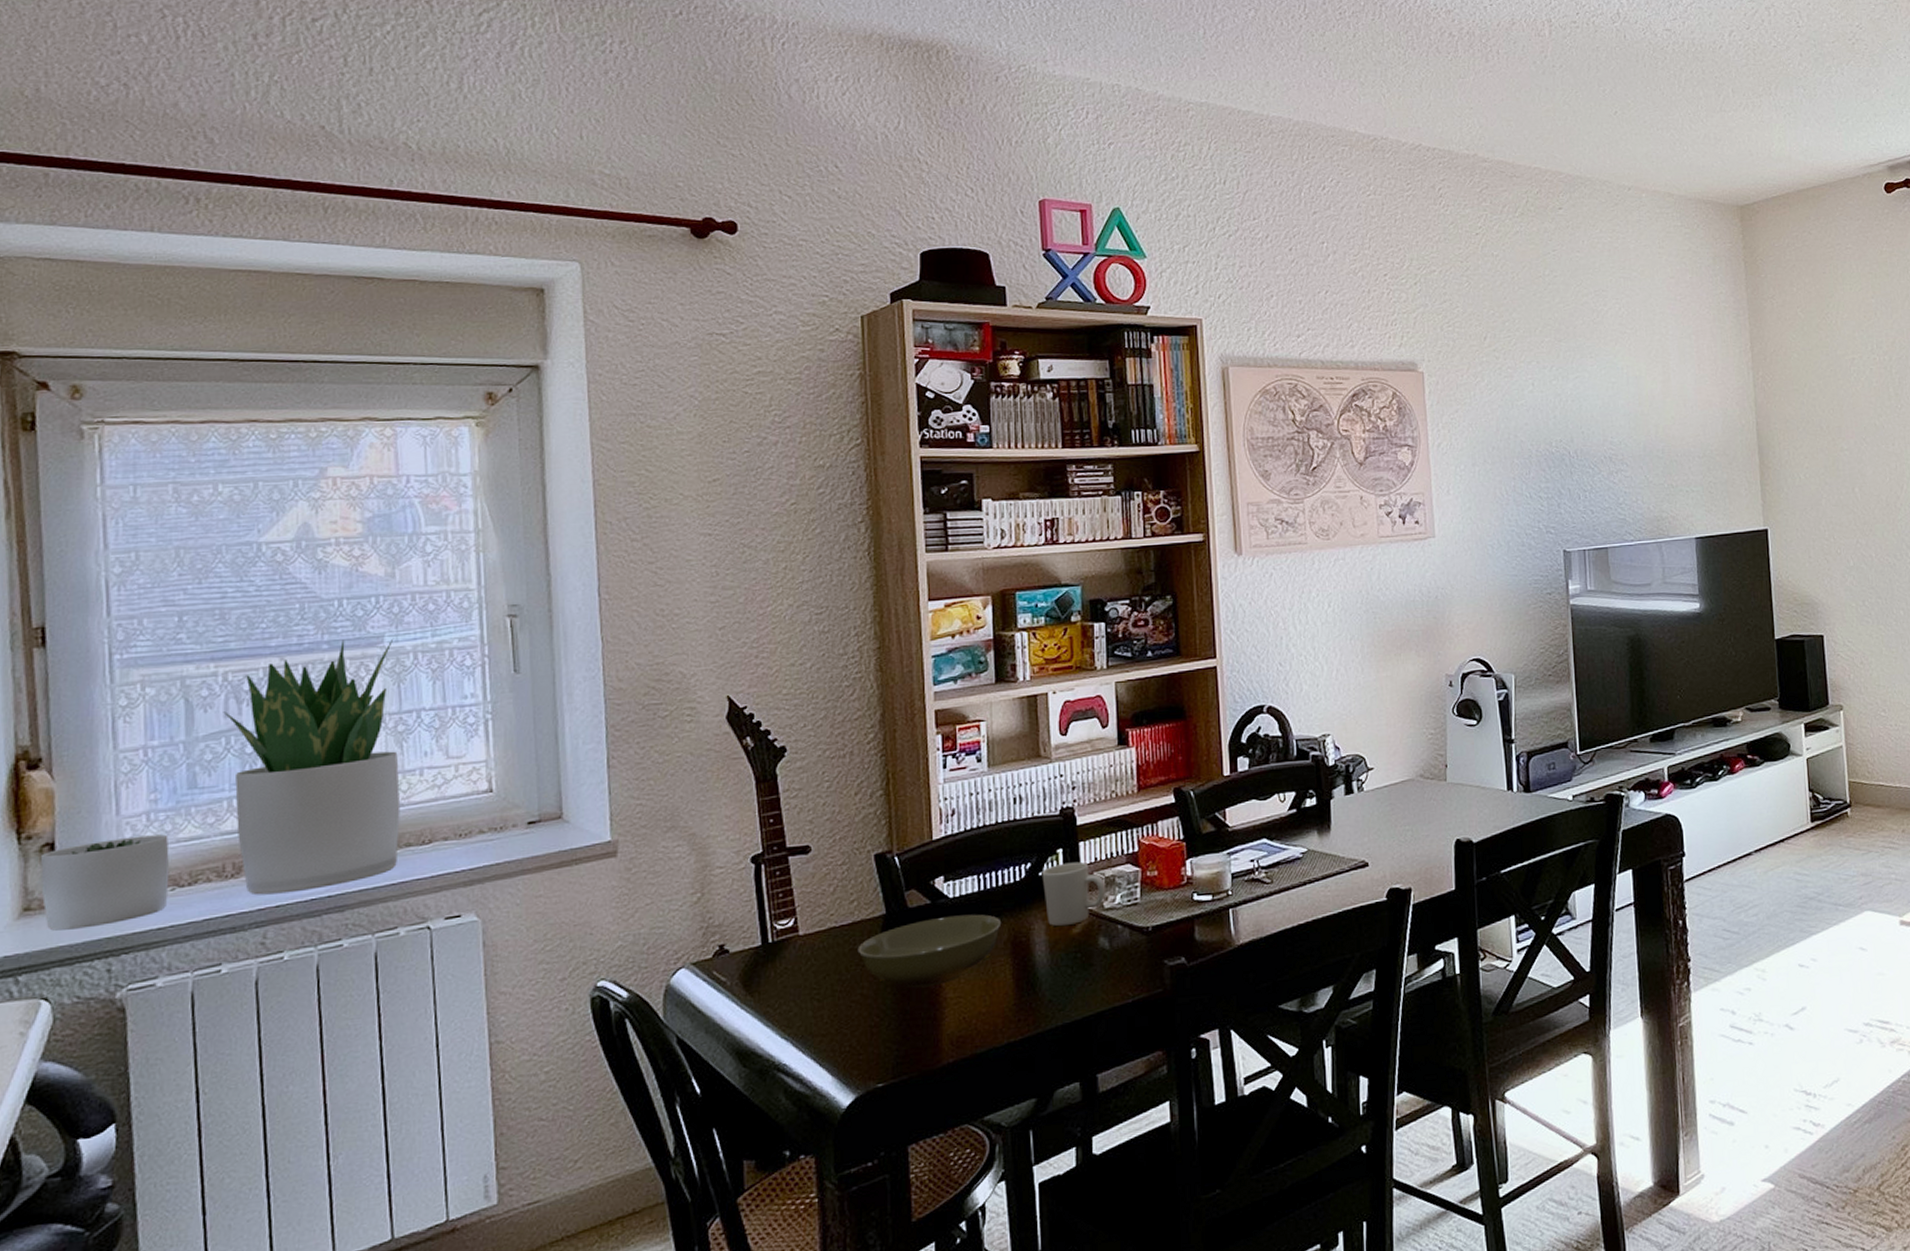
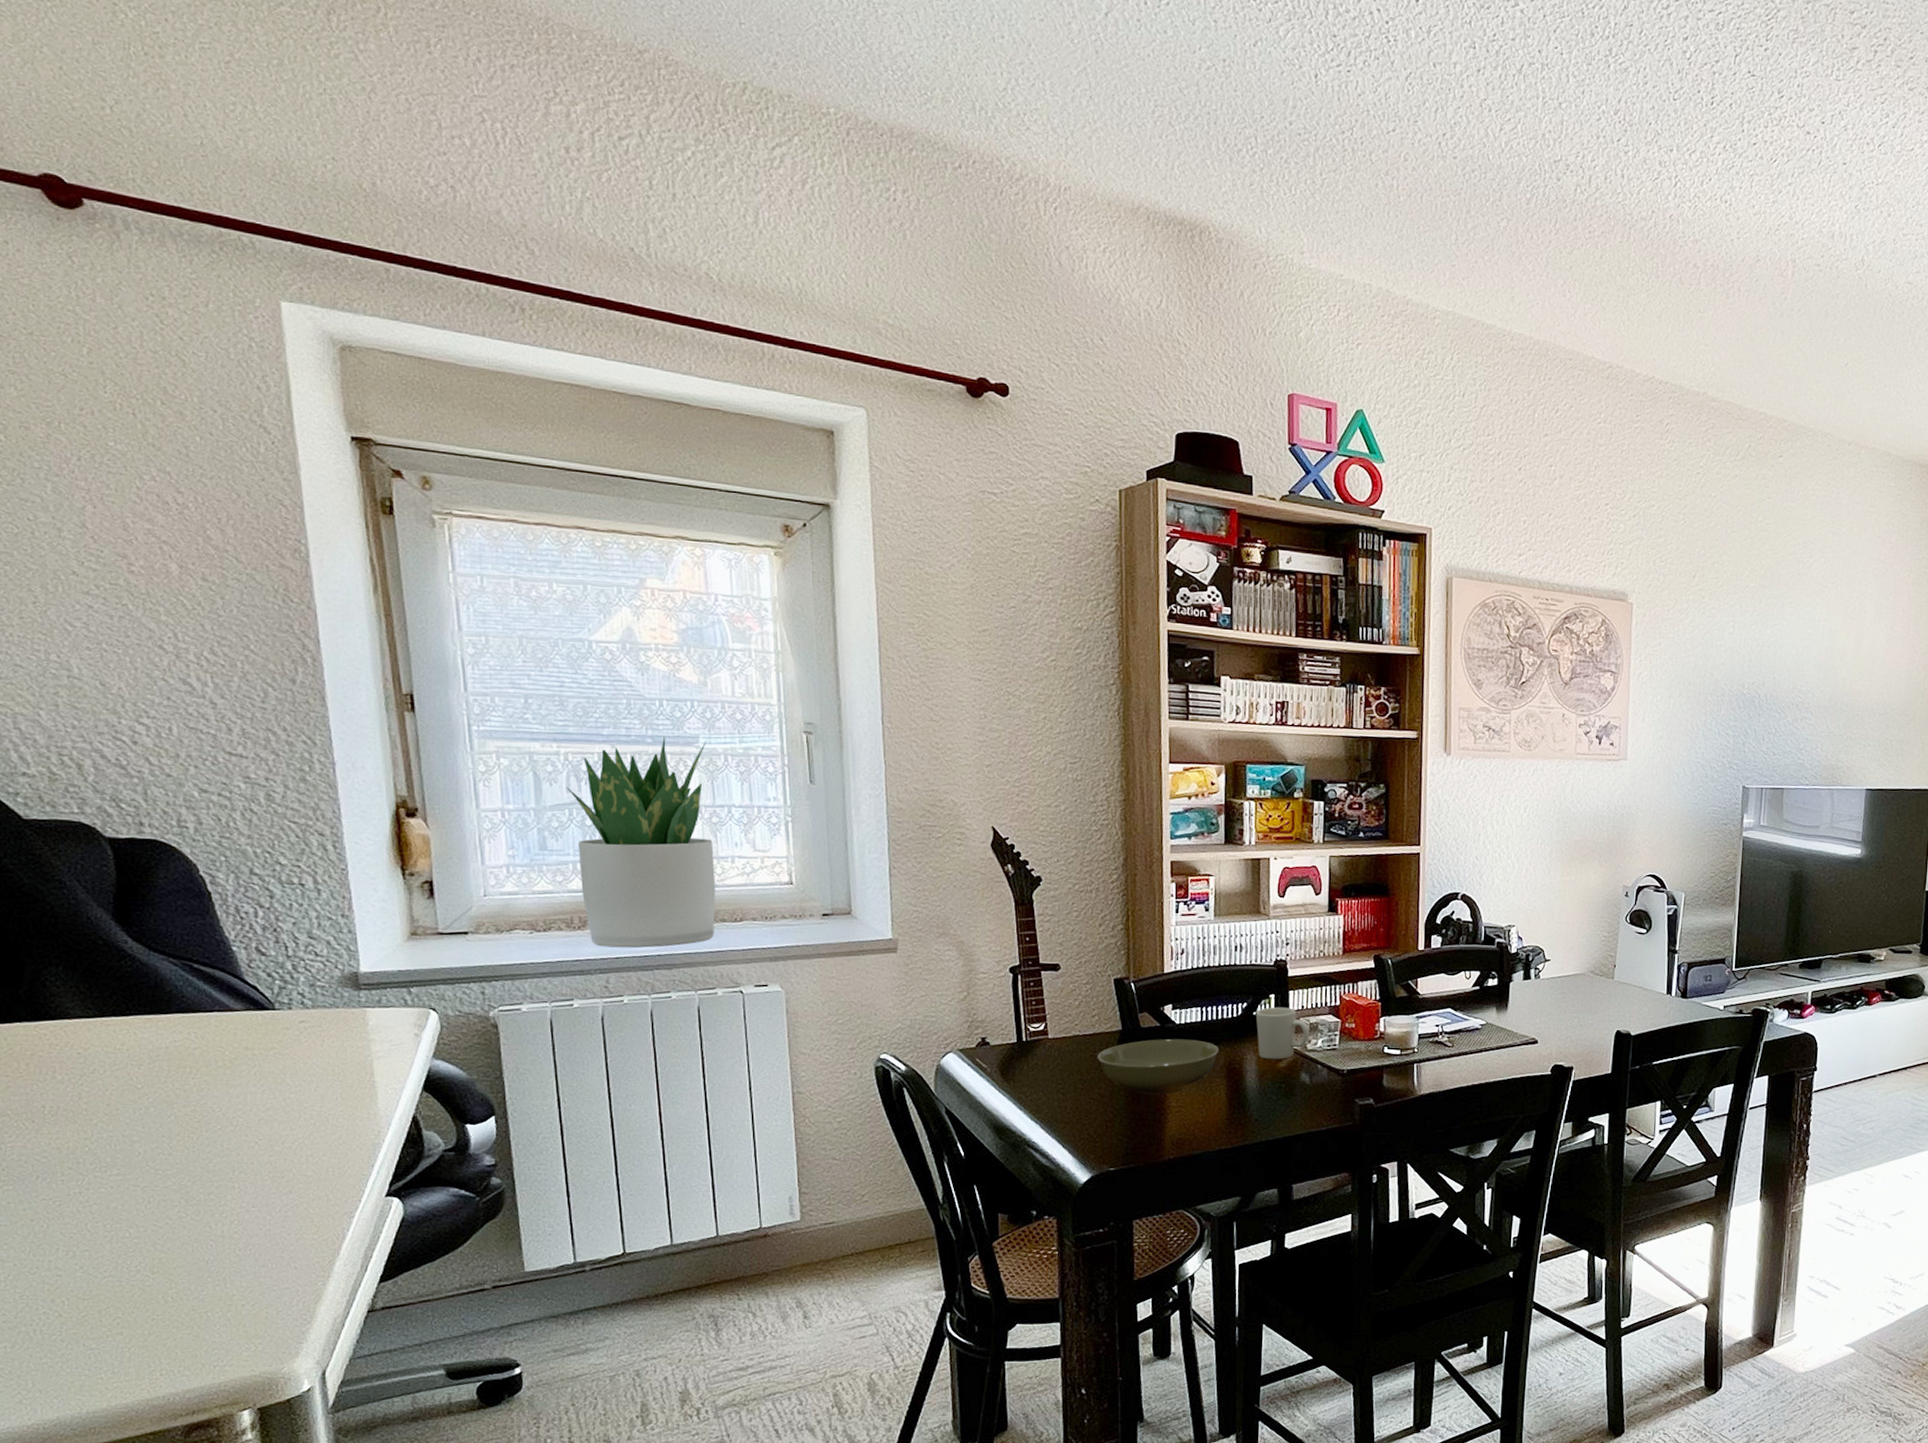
planter: present [40,834,170,931] -> none [422,884,528,956]

